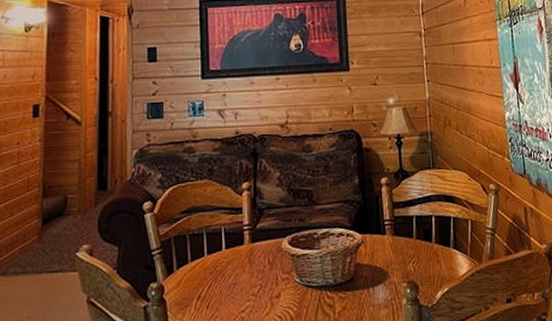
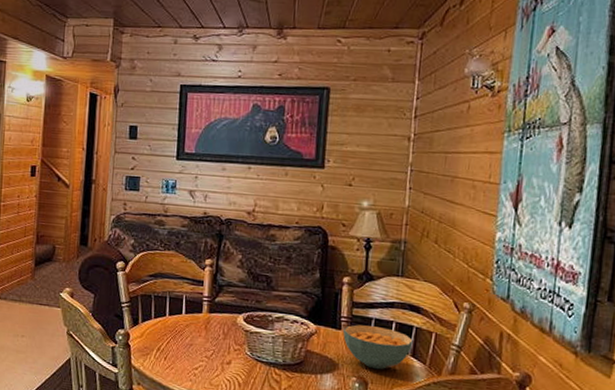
cereal bowl: none [389,223,453,270] -> present [343,324,413,370]

